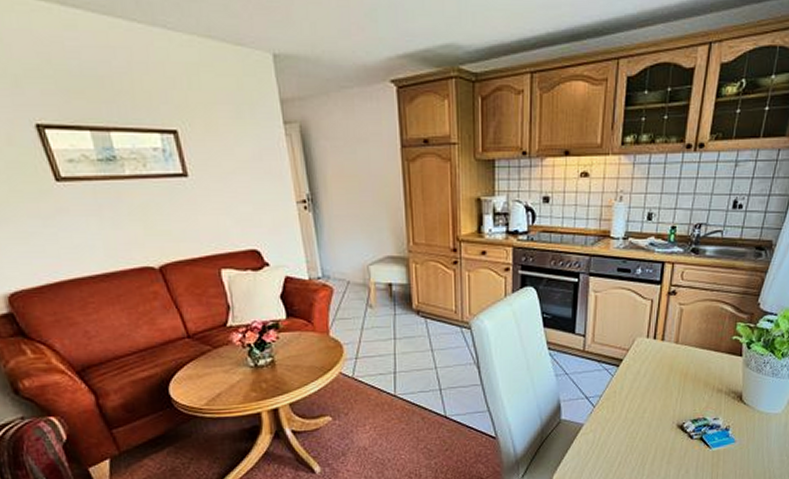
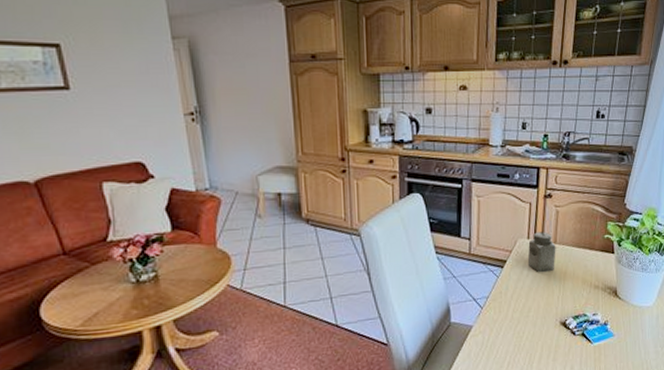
salt shaker: none [645,331,678,372] -> present [527,231,556,272]

